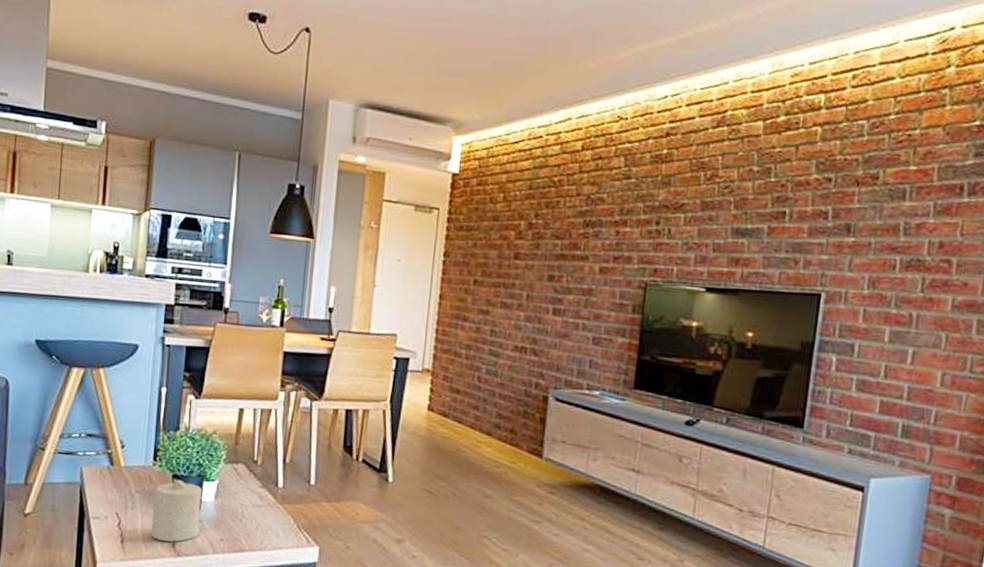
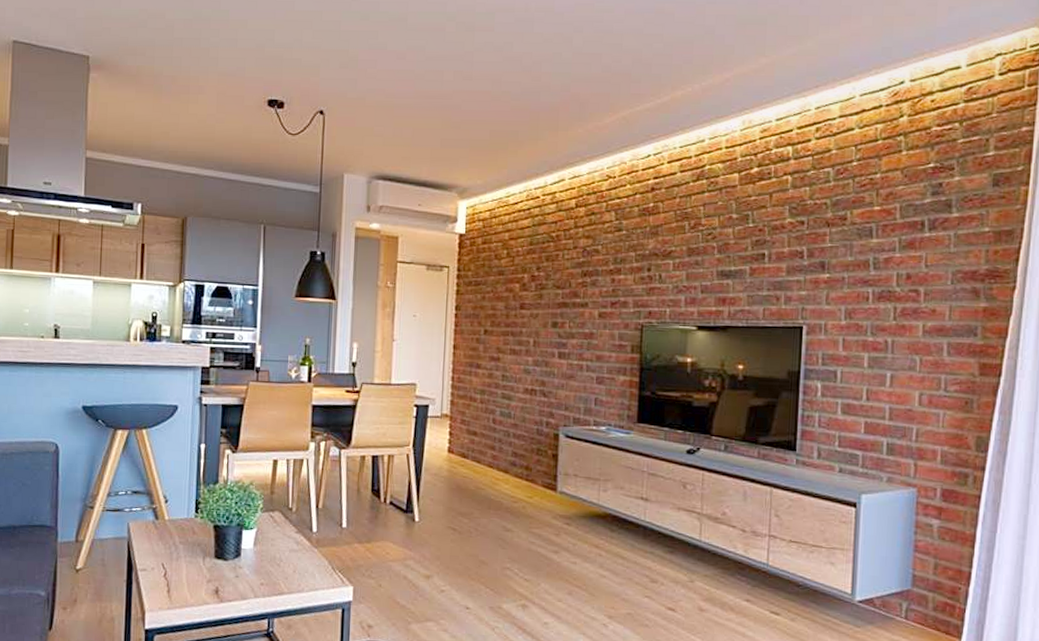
candle: present [150,478,202,542] -> none [195,529,241,589]

